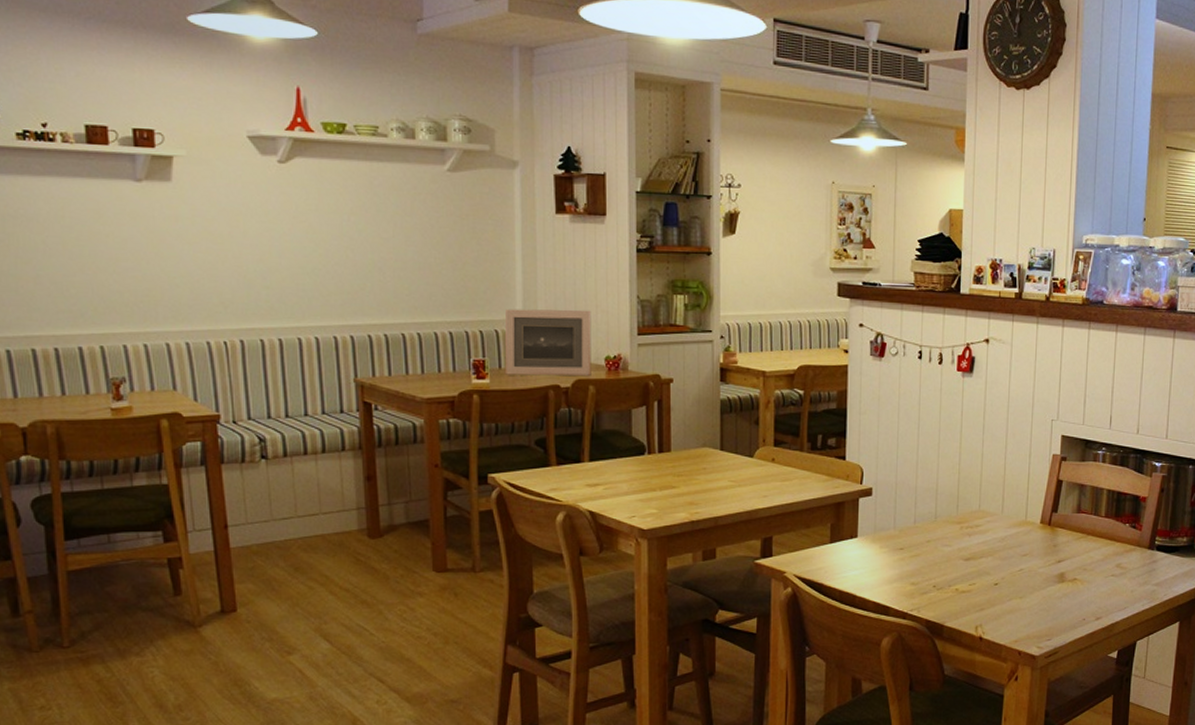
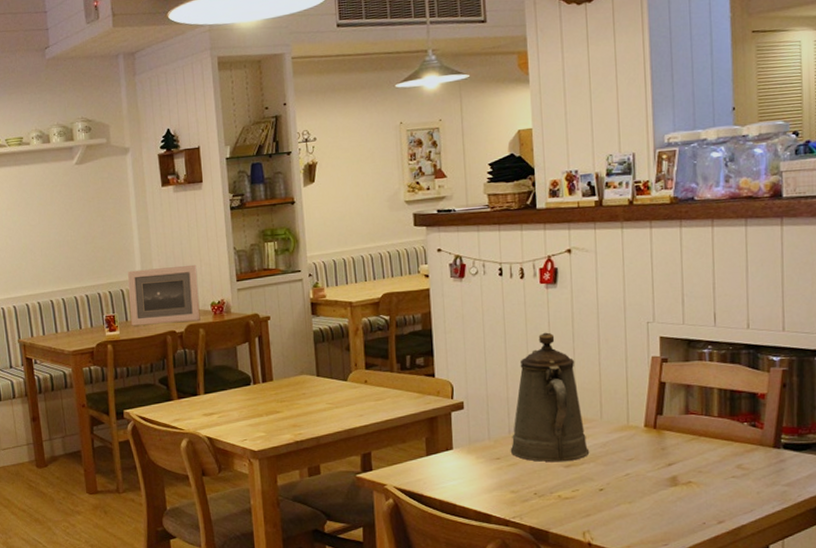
coffee pot: none [914,422,989,555] -> present [510,332,590,463]

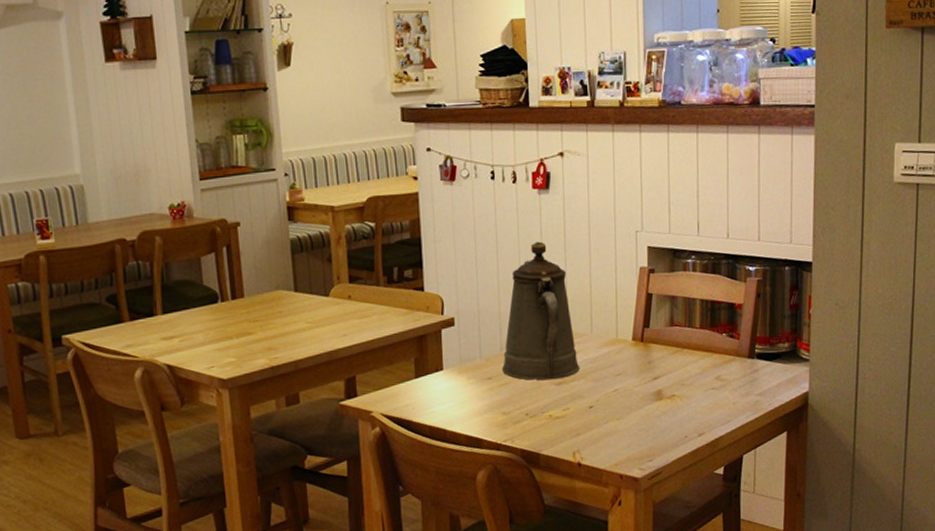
picture frame: present [128,264,201,326] -> none [64,158,157,233]

